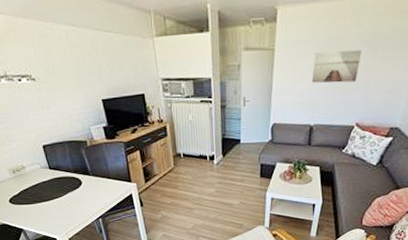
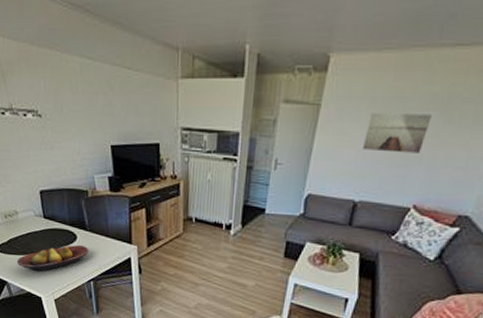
fruit bowl: none [29,189,94,217] -> present [16,245,89,272]

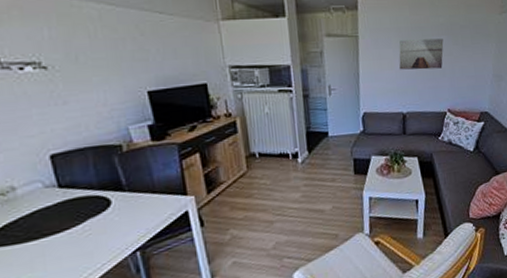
fruit bowl: present [16,245,89,272] -> none [16,210,130,261]

